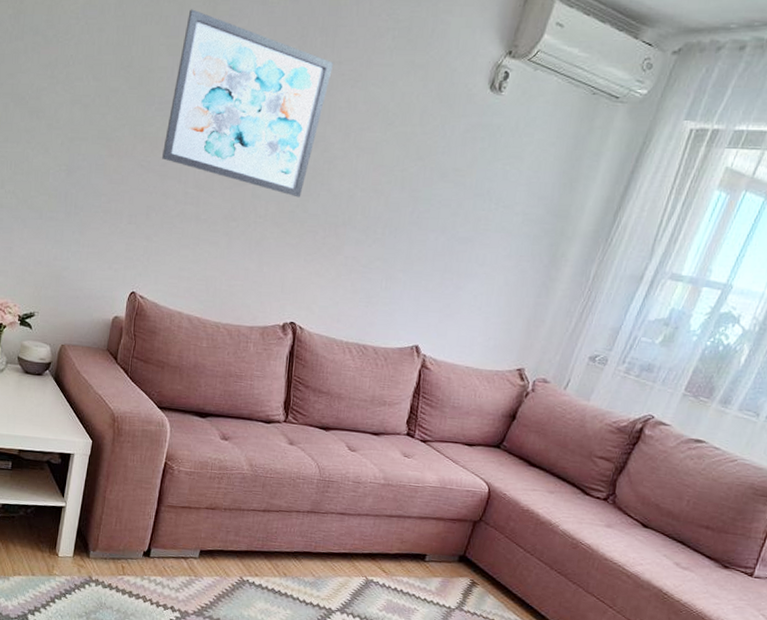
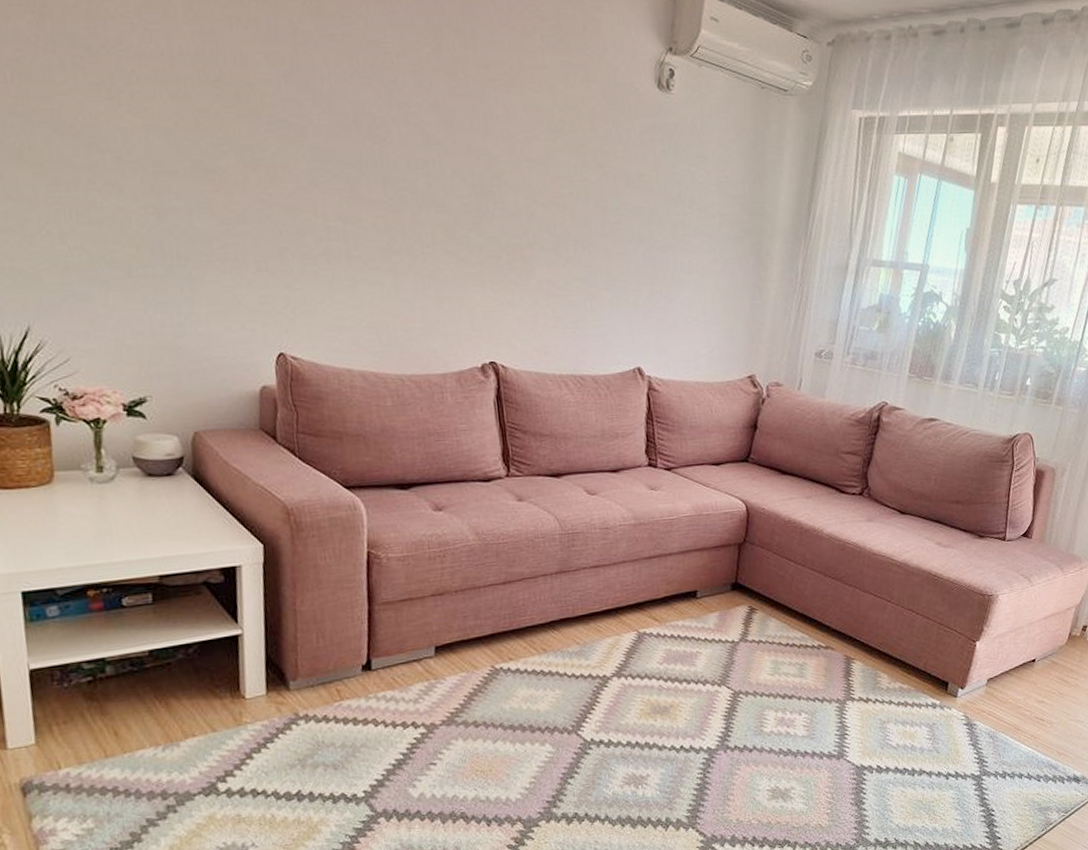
wall art: present [161,9,334,198] -> none [285,10,480,220]

